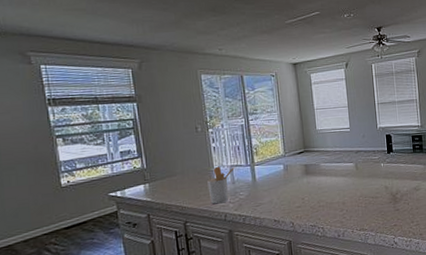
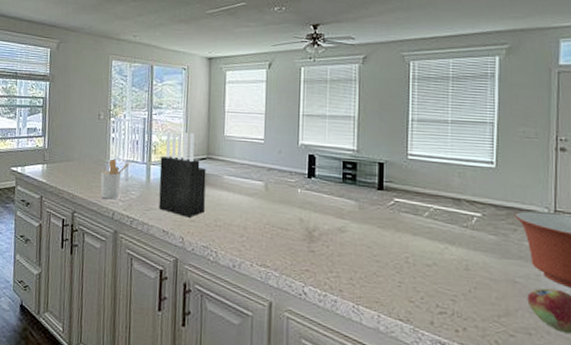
knife block: none [262,132,309,205] -> present [158,130,206,218]

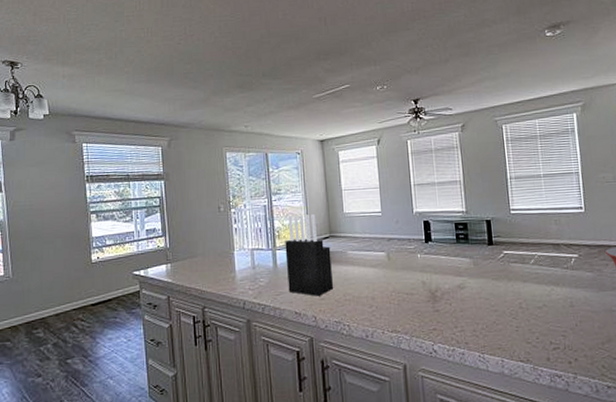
utensil holder: present [100,158,131,200] -> none [227,249,257,290]

